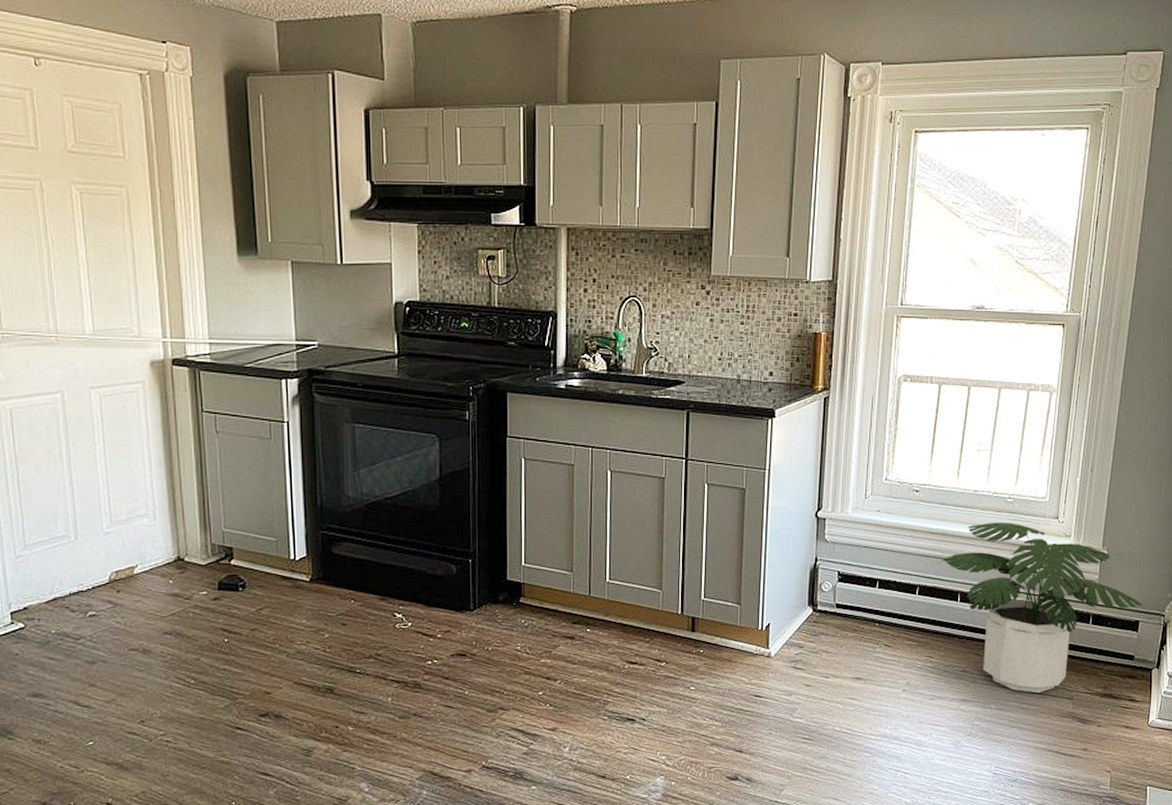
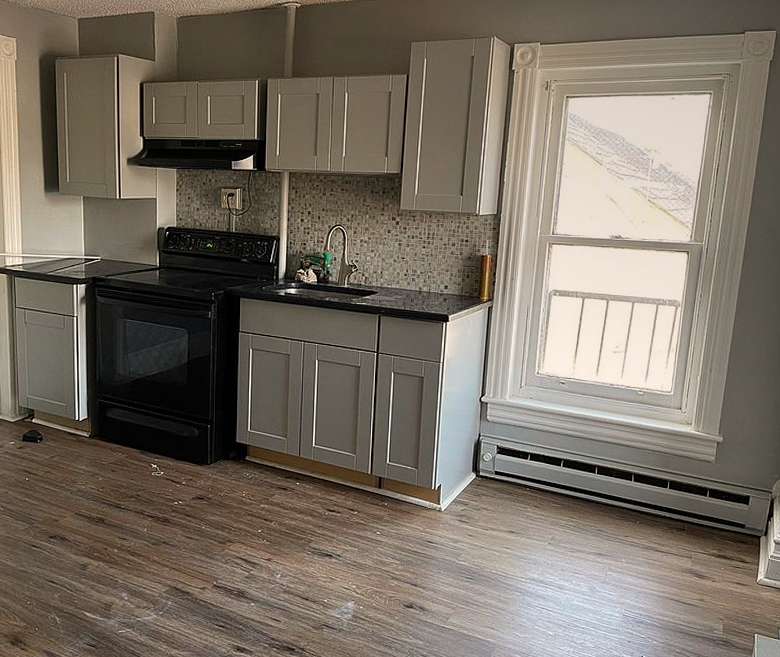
potted plant: present [942,522,1143,694] -> none [583,410,753,552]

